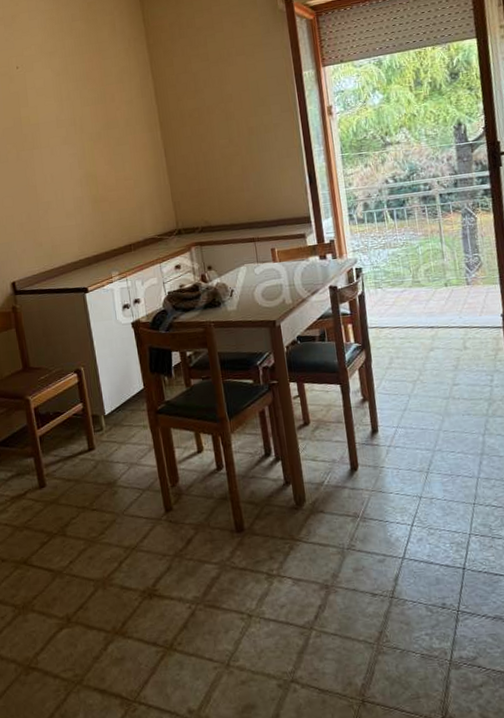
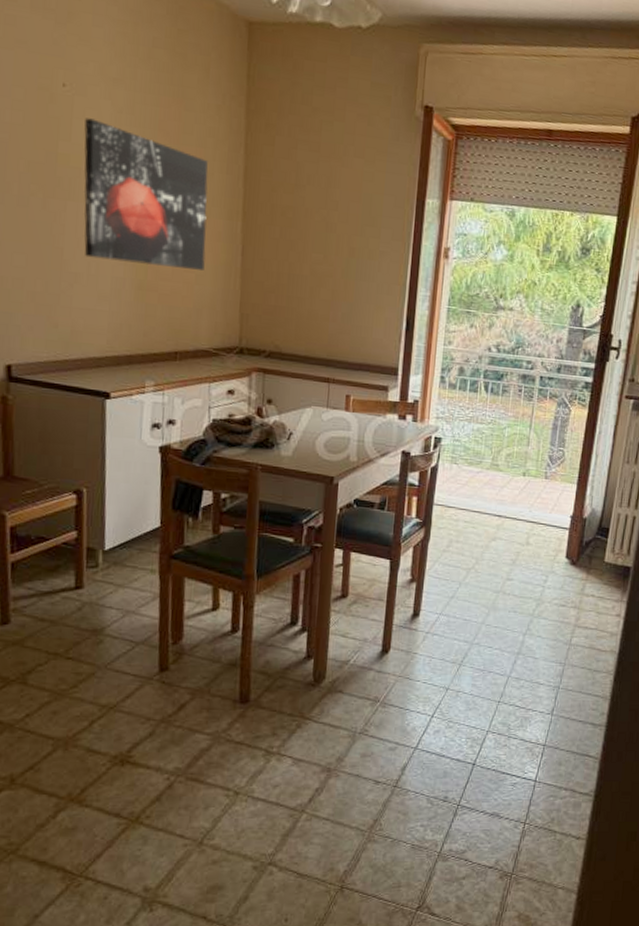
wall art: none [35,85,139,188] -> present [84,118,208,270]

